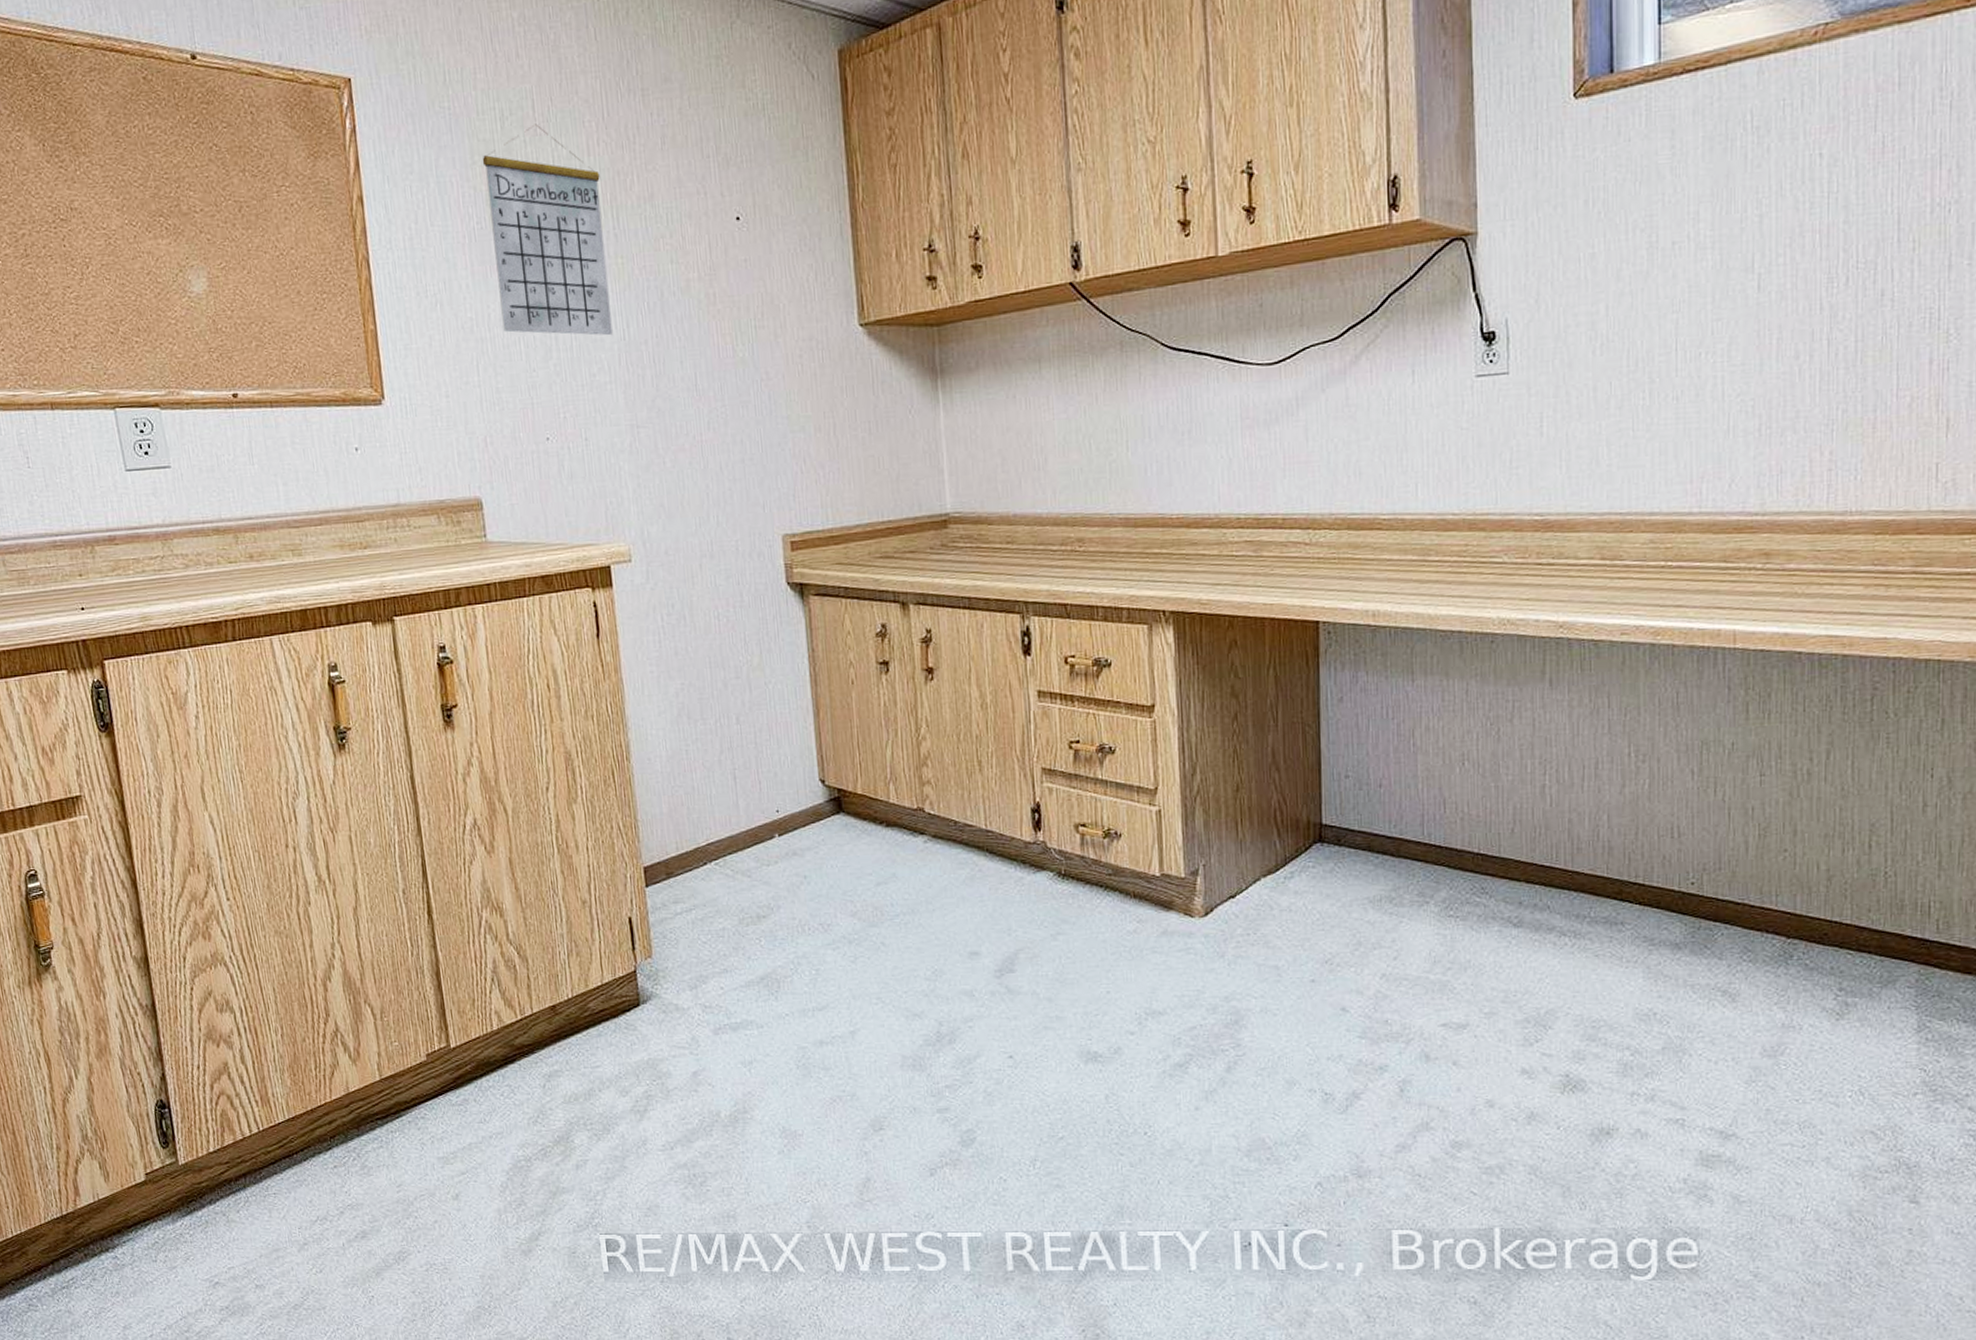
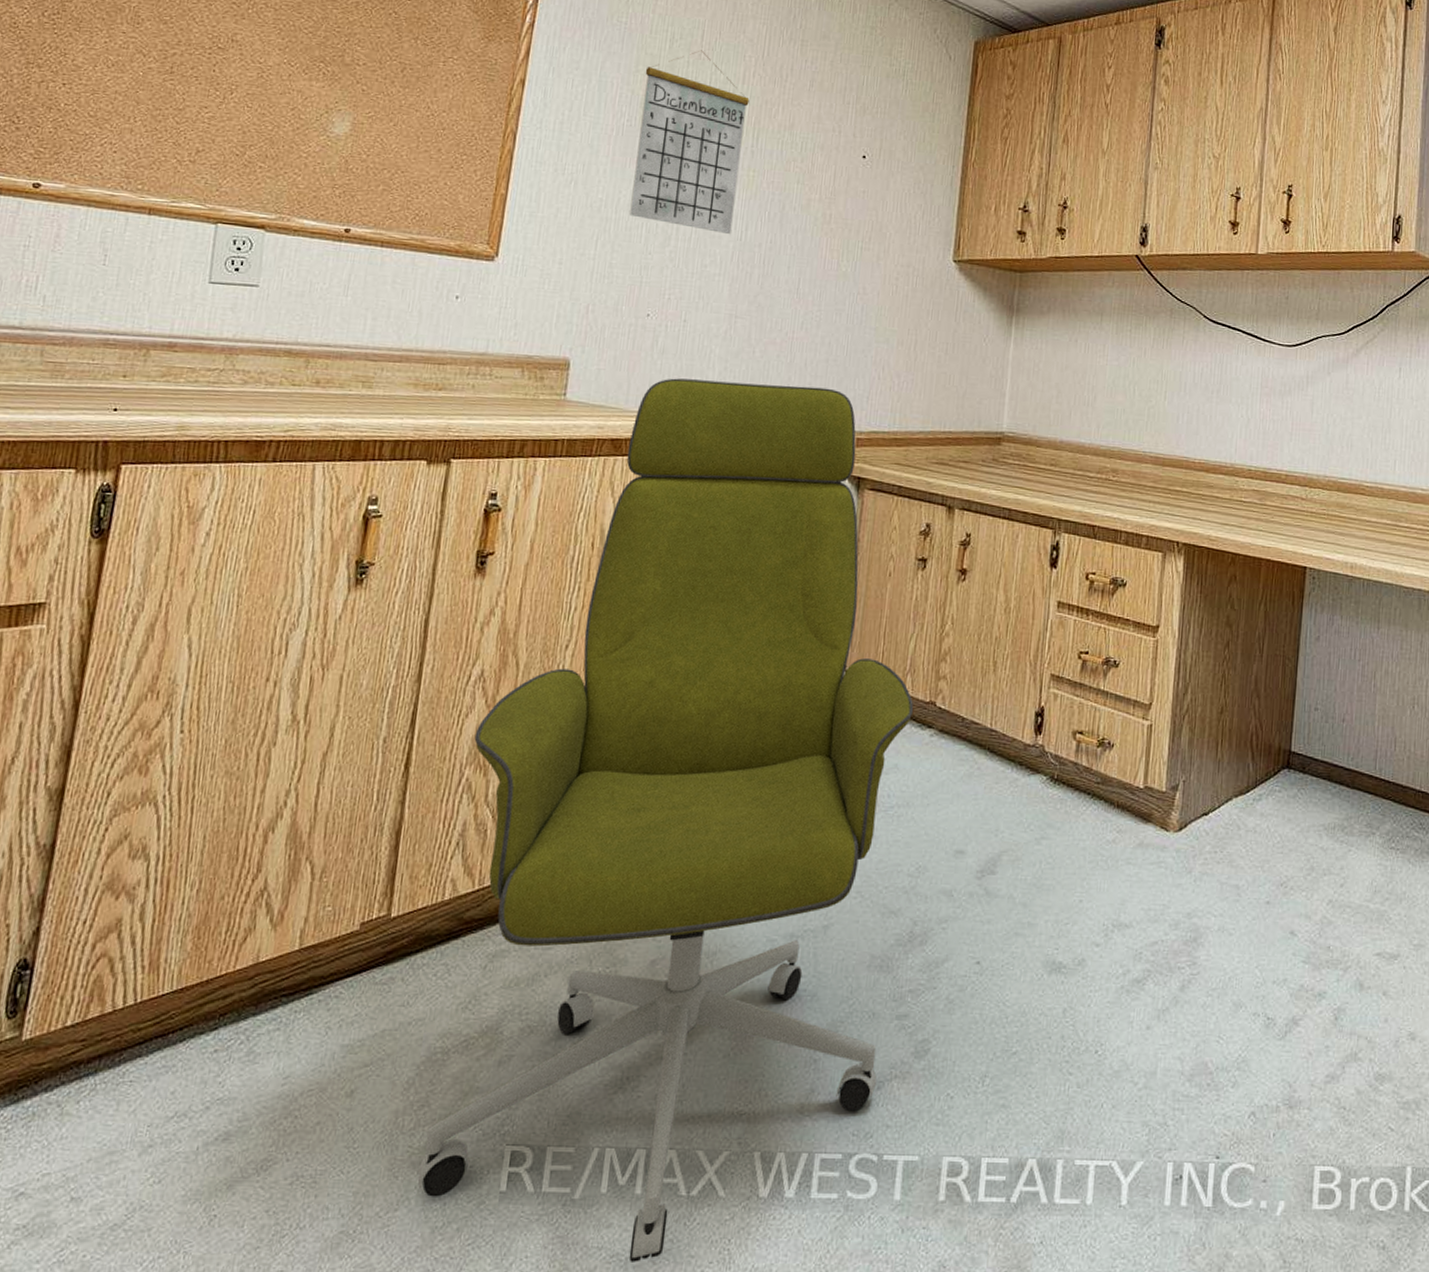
office chair: none [482,491,929,1327] -> present [417,378,914,1262]

